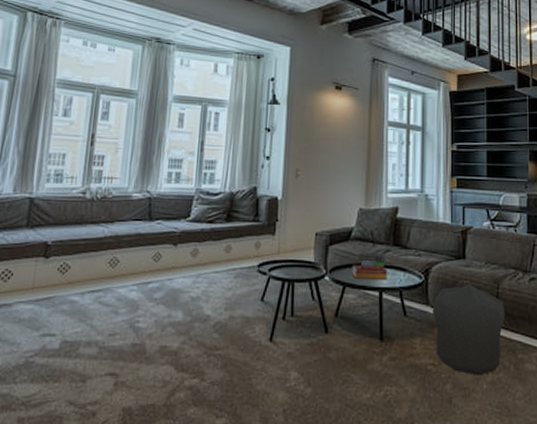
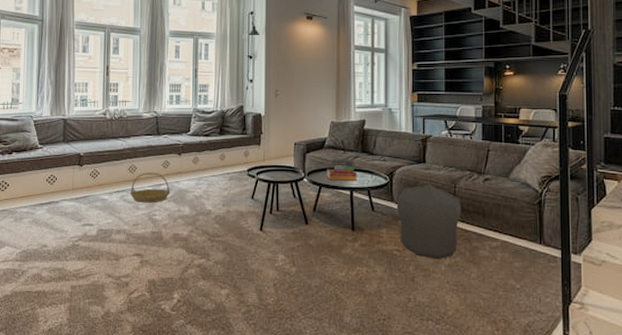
basket: none [107,267,161,306] -> present [129,172,171,203]

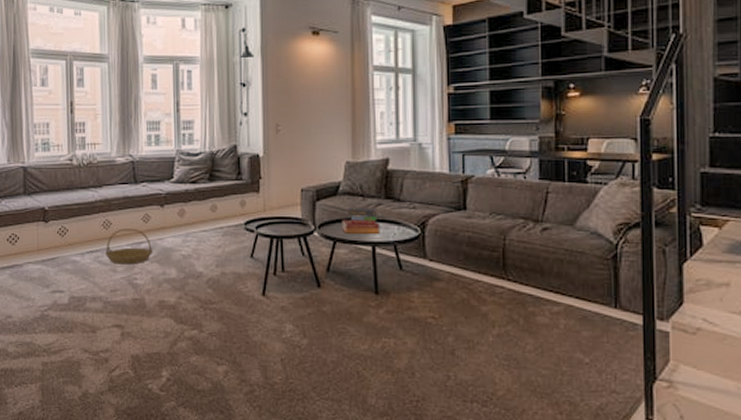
pouf: present [396,184,462,260] -> none [430,235,513,329]

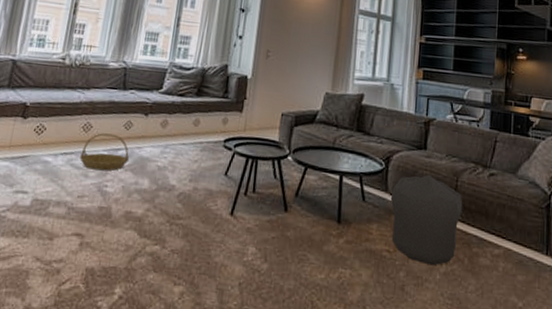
books: present [341,207,379,234] -> none [314,135,349,164]
pouf: none [430,235,513,329] -> present [390,174,463,266]

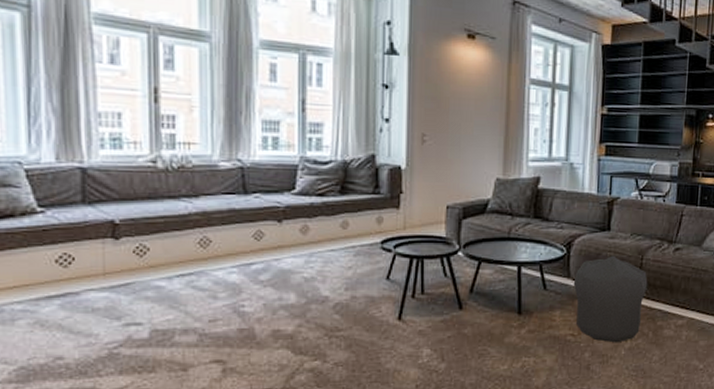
basket: present [79,133,130,171] -> none [201,247,267,290]

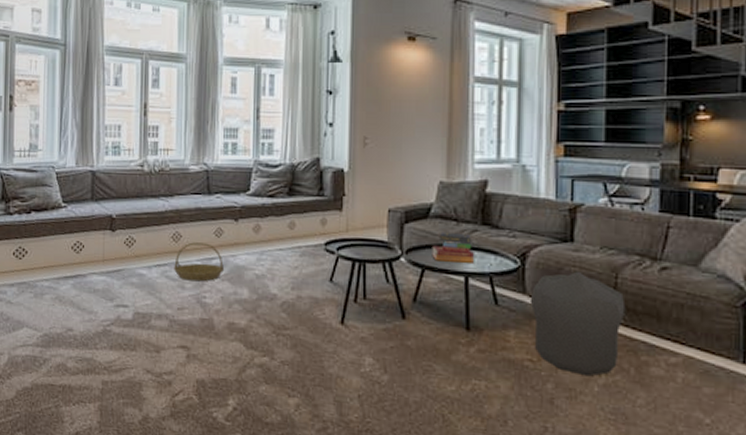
basket: none [201,247,267,290] -> present [173,242,225,282]
books: none [488,226,527,253] -> present [432,231,474,263]

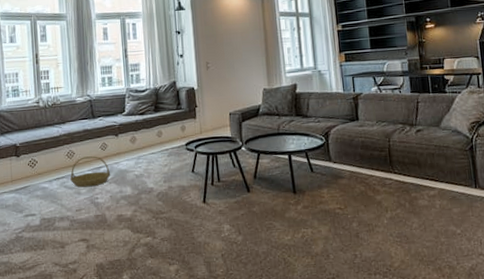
books: present [432,231,474,263] -> none [263,123,293,146]
pouf: present [529,271,626,377] -> none [334,140,398,214]

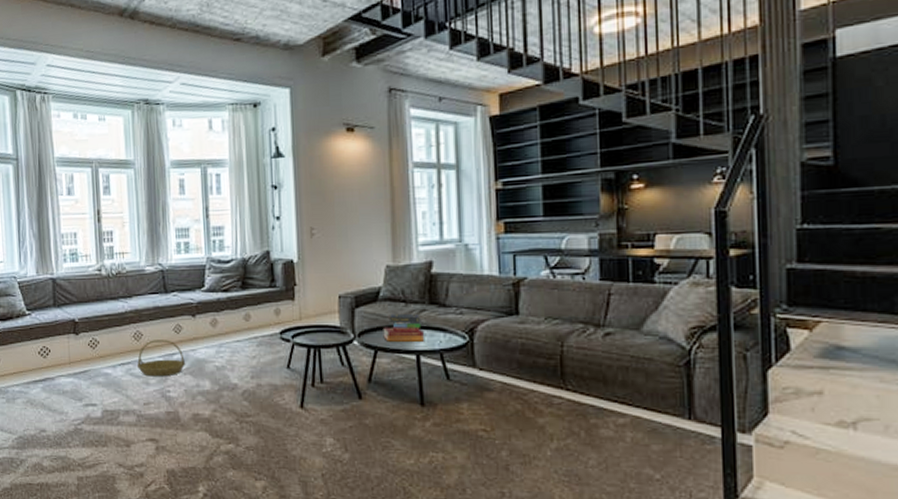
books: none [263,123,293,146] -> present [383,313,424,342]

